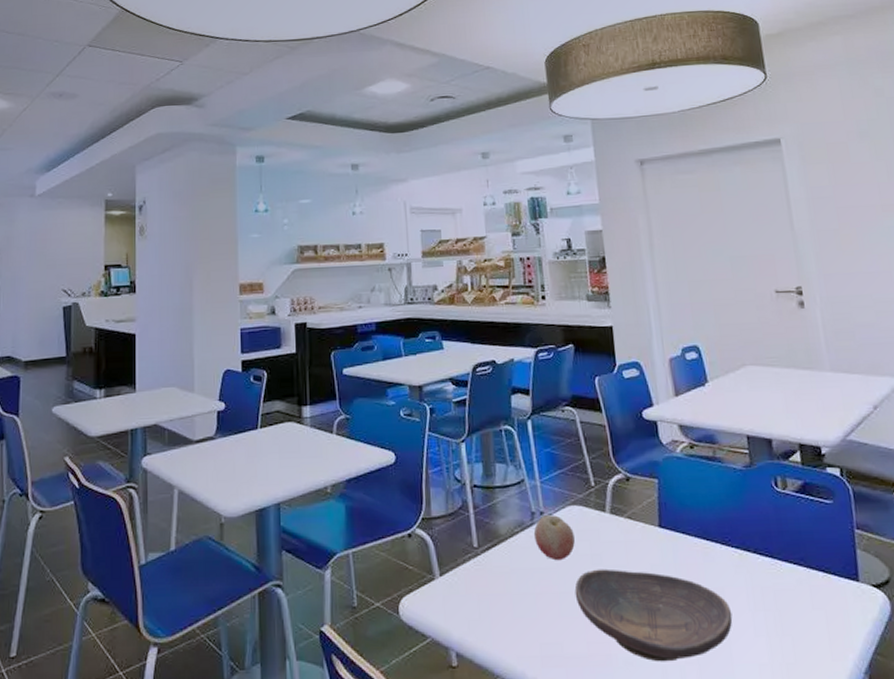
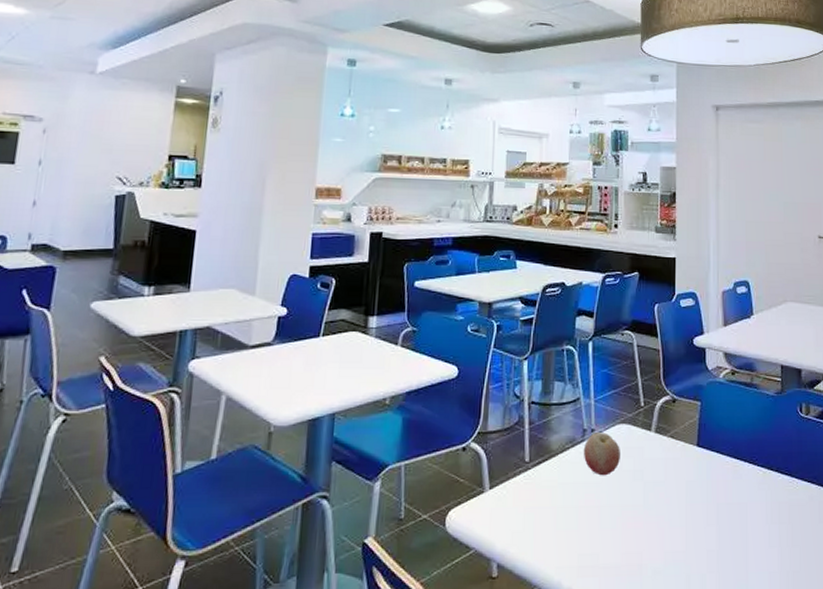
decorative bowl: present [574,569,733,662] -> none [615,484,752,571]

